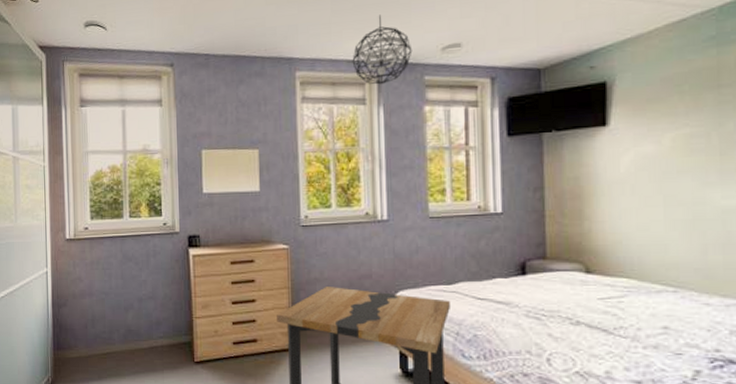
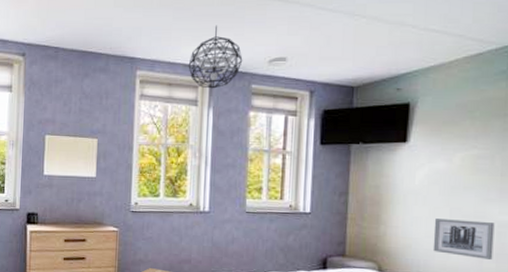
wall art: none [646,208,719,252] -> present [432,219,495,261]

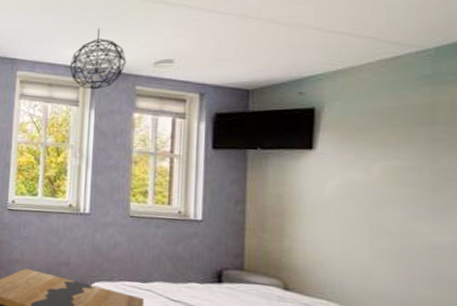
wall art: present [432,219,495,261] -> none [350,235,427,287]

